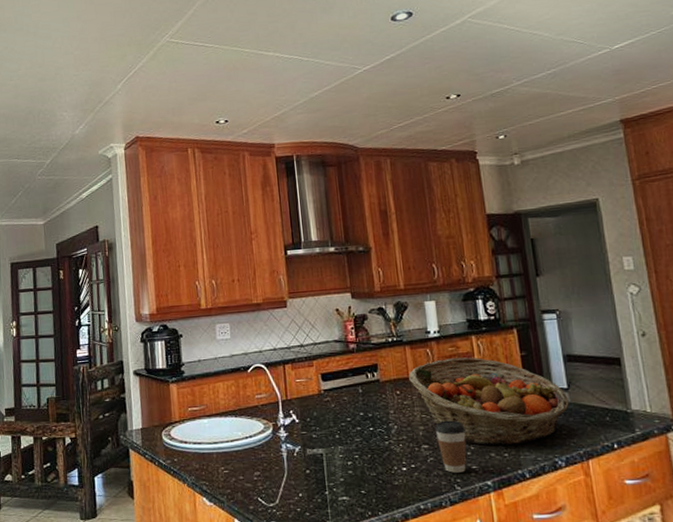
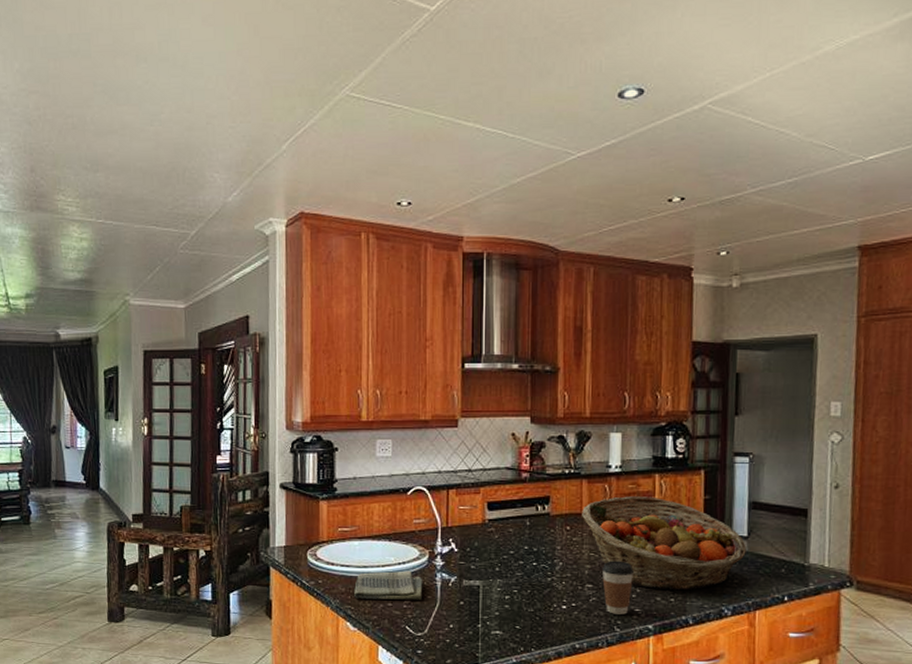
dish towel: none [207,443,270,475] -> present [354,570,423,600]

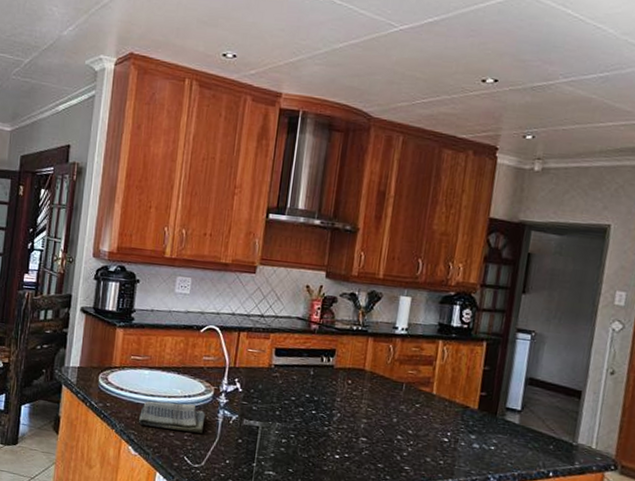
fruit basket: present [582,496,748,591] -> none [364,358,520,456]
coffee cup: present [601,560,634,615] -> none [376,417,408,471]

